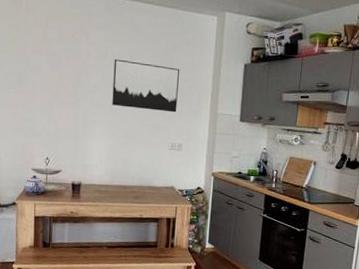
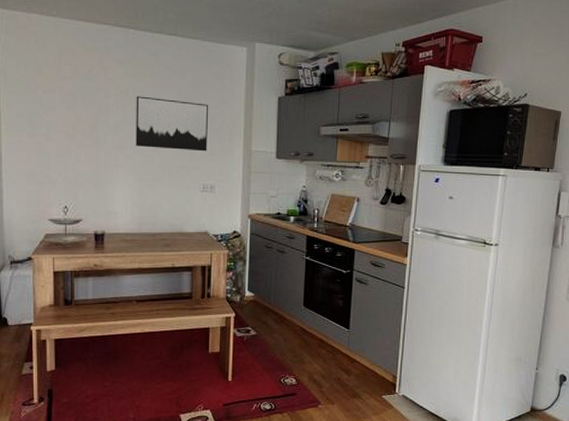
teapot: present [23,174,45,195] -> none [40,225,64,248]

